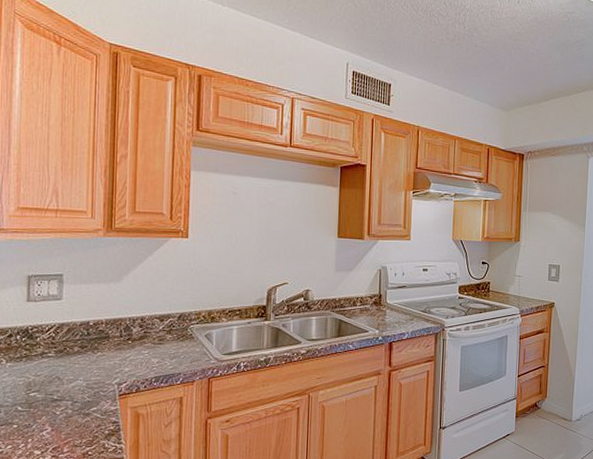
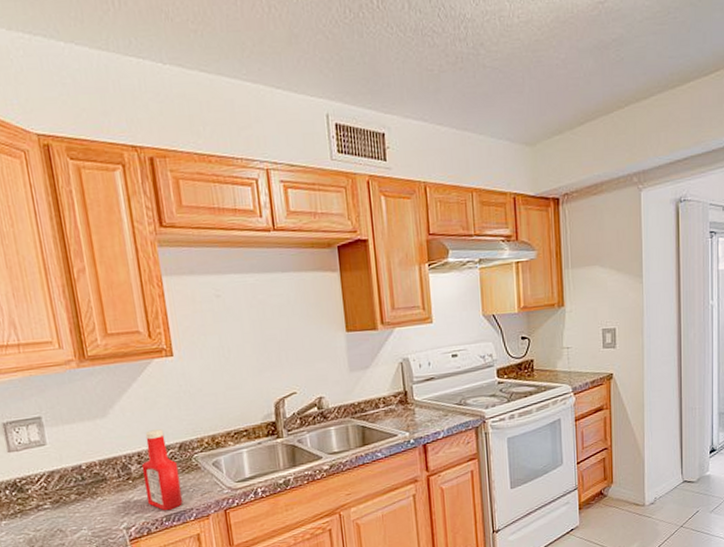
ketchup bottle: none [141,299,175,373] -> present [141,429,184,511]

